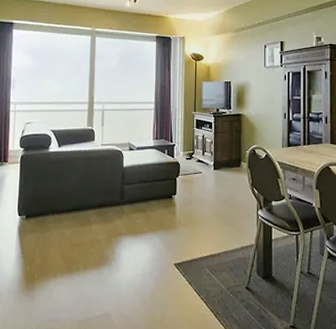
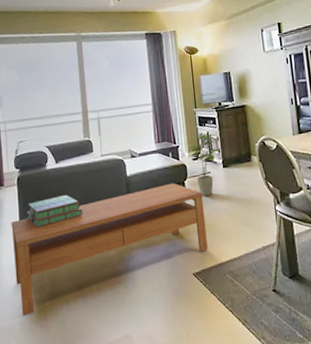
coffee table: none [9,178,192,285] -> present [11,183,208,316]
stack of books: none [26,177,79,205] -> present [27,194,83,228]
house plant: none [184,137,212,194] -> present [188,134,219,197]

